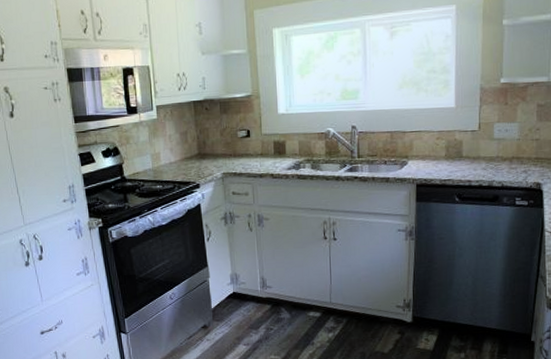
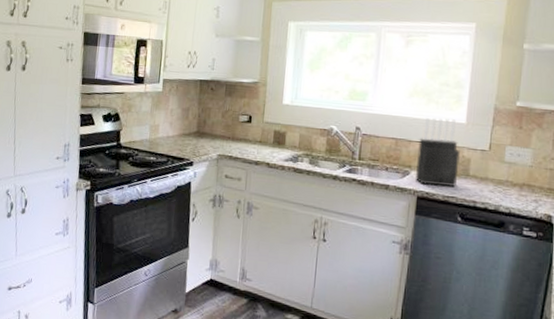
knife block: none [412,105,452,172] -> present [414,117,460,187]

